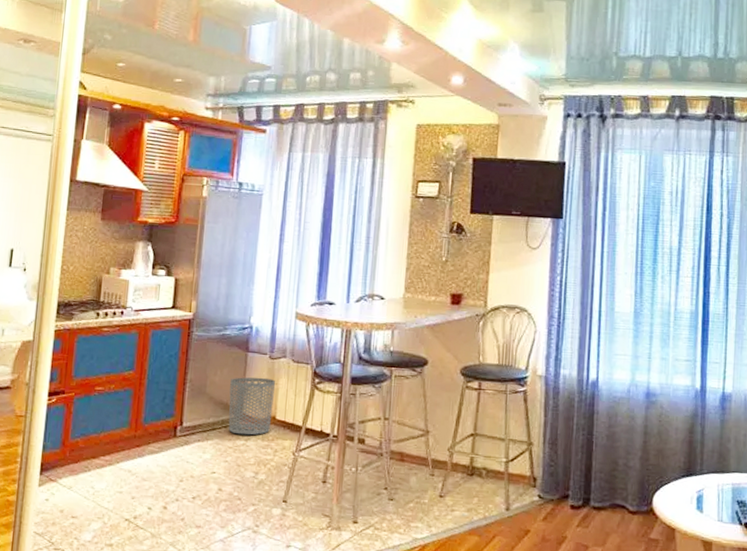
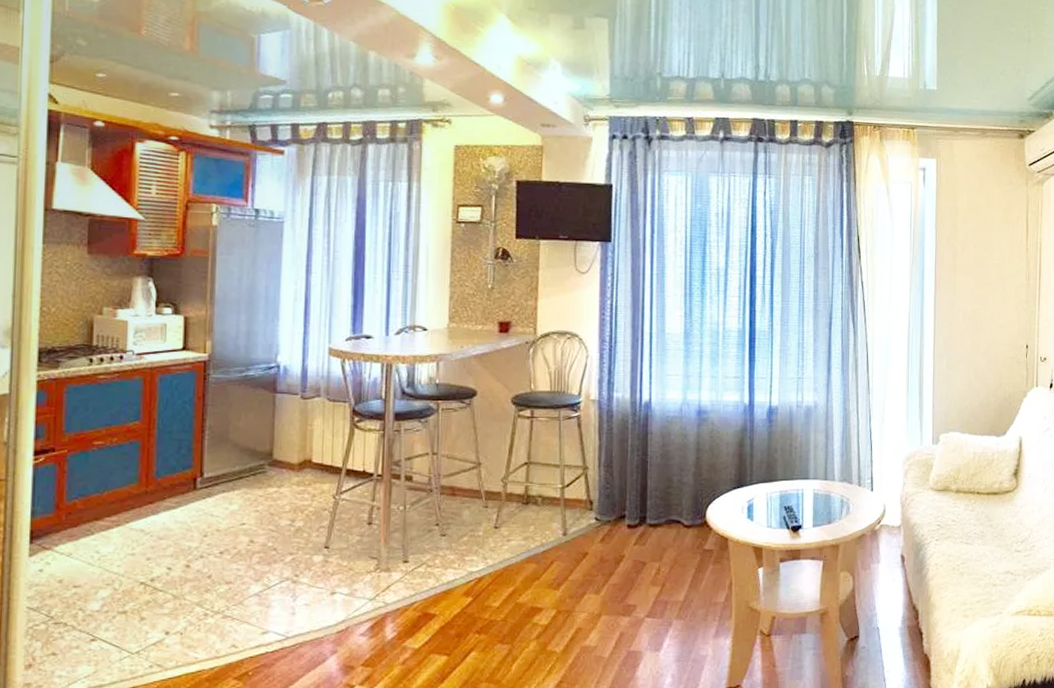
waste bin: present [228,377,276,436] -> none [256,419,310,482]

